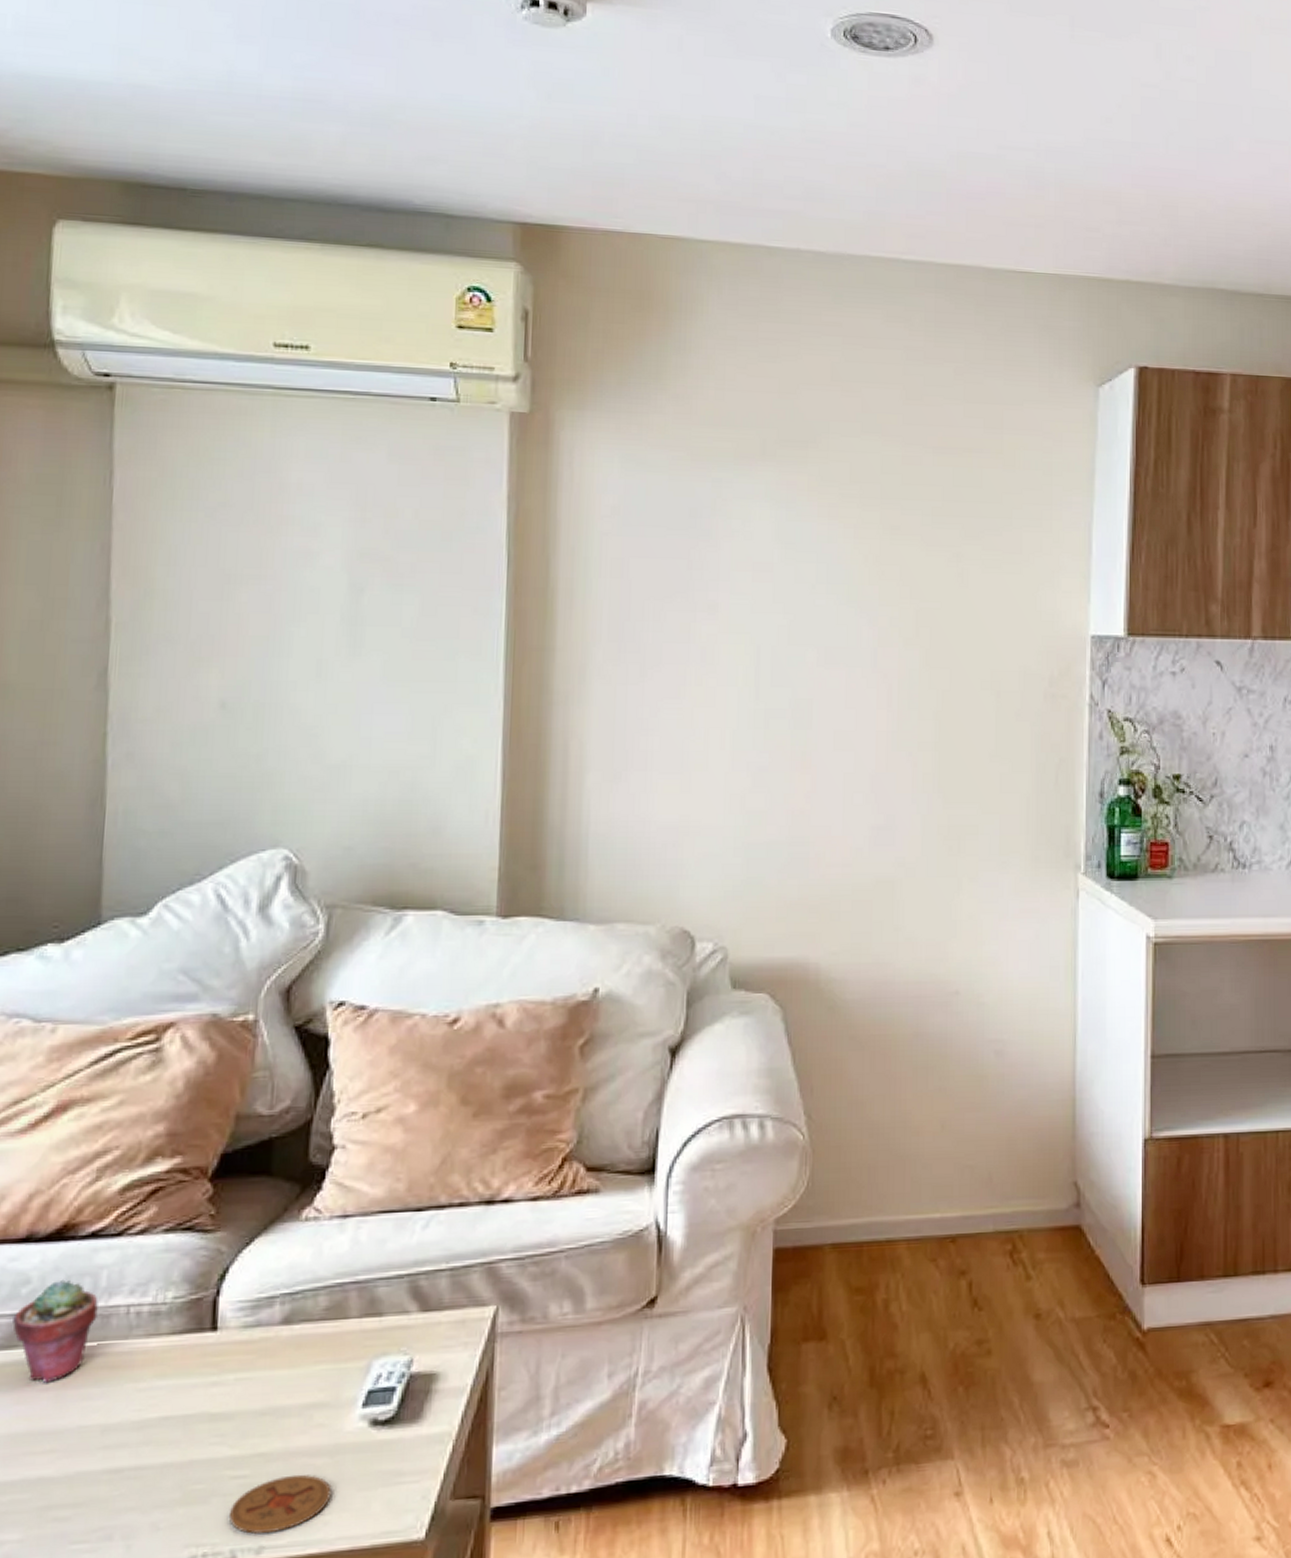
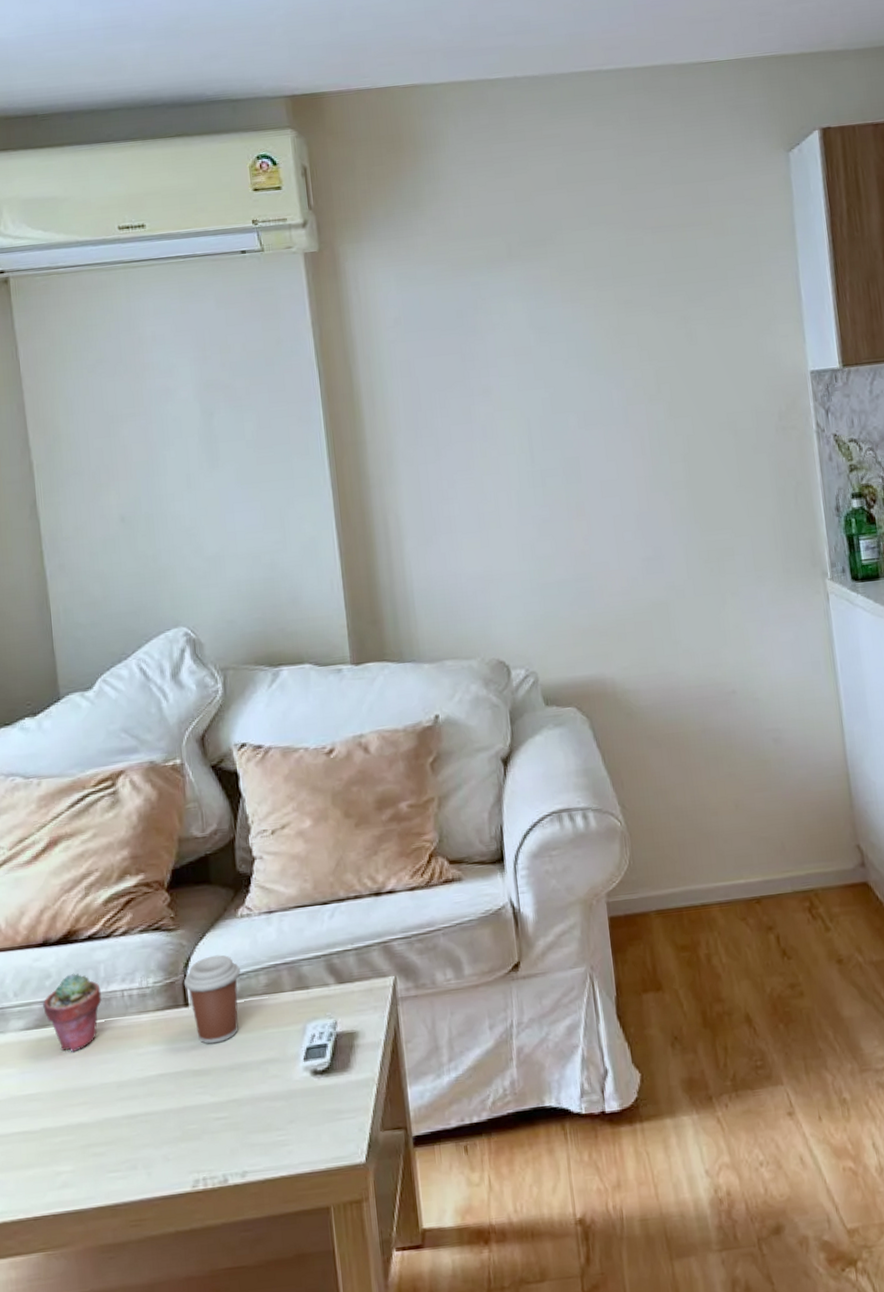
coffee cup: none [214,1266,294,1381] -> present [183,955,240,1044]
coaster: present [229,1474,332,1534] -> none [217,1114,291,1162]

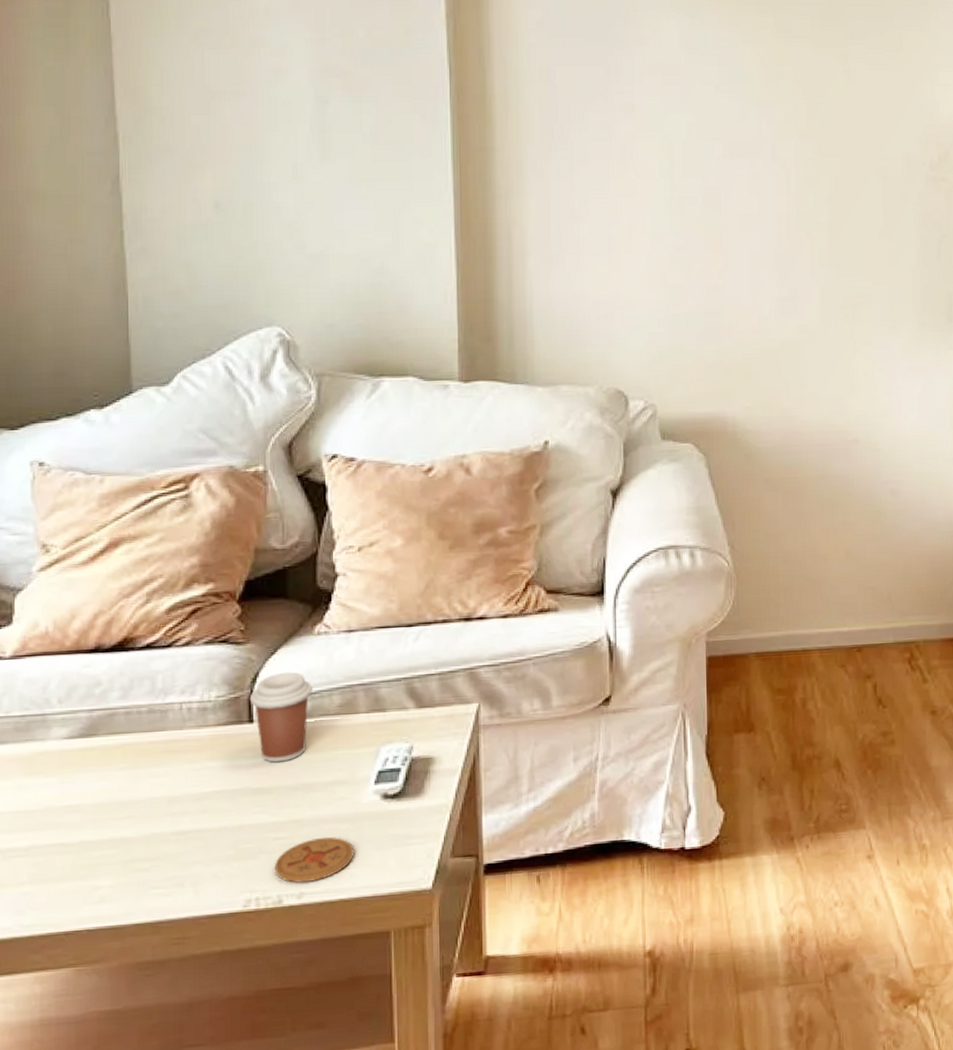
potted succulent: present [43,973,102,1052] -> none [90,682,157,764]
coaster: none [217,1114,291,1162] -> present [274,837,354,883]

